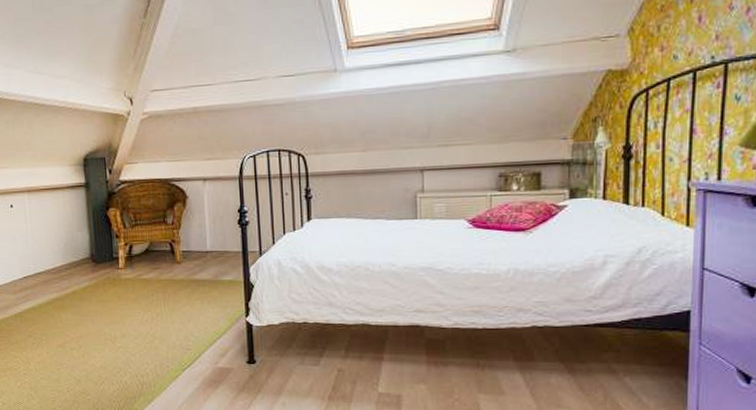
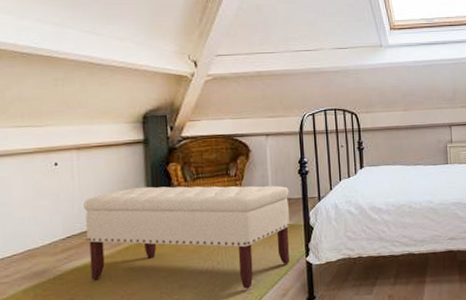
bench: none [36,232,229,344] -> present [84,185,290,289]

